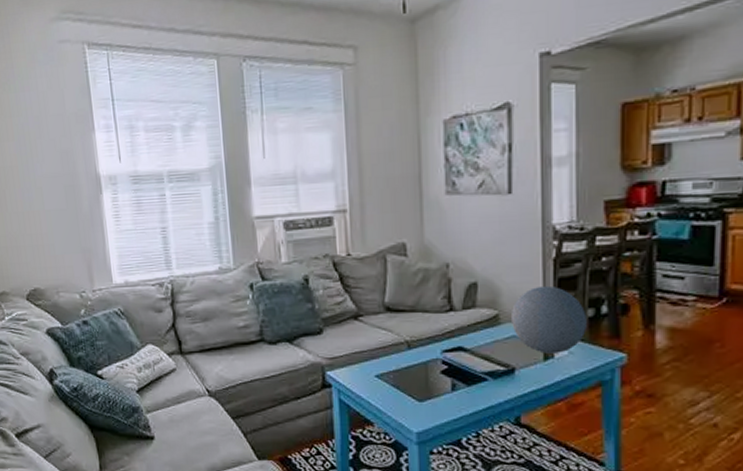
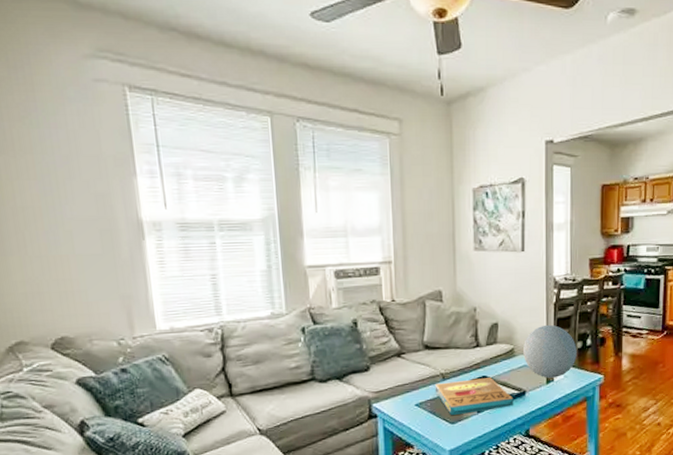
pizza box: none [398,349,499,391] -> present [434,378,514,415]

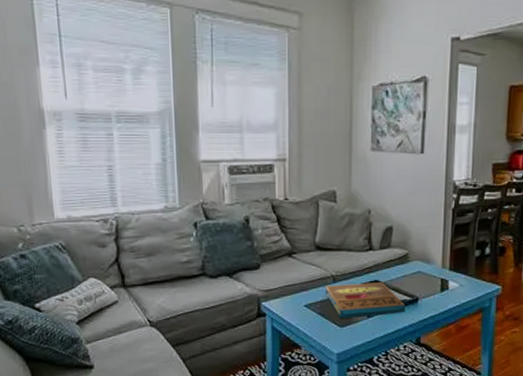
decorative orb: present [523,324,577,378] -> none [418,230,475,286]

